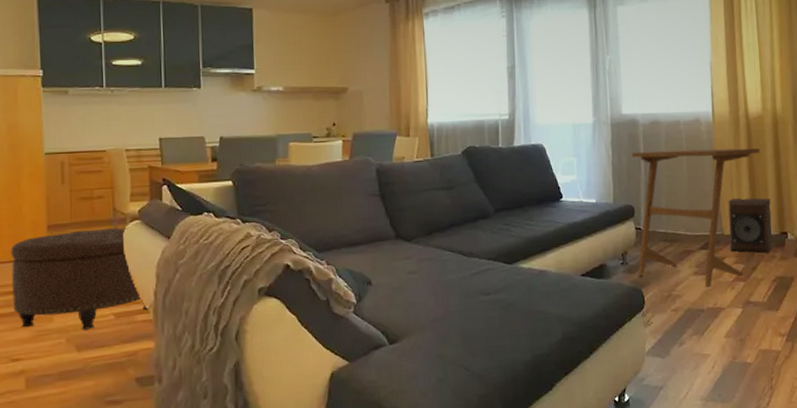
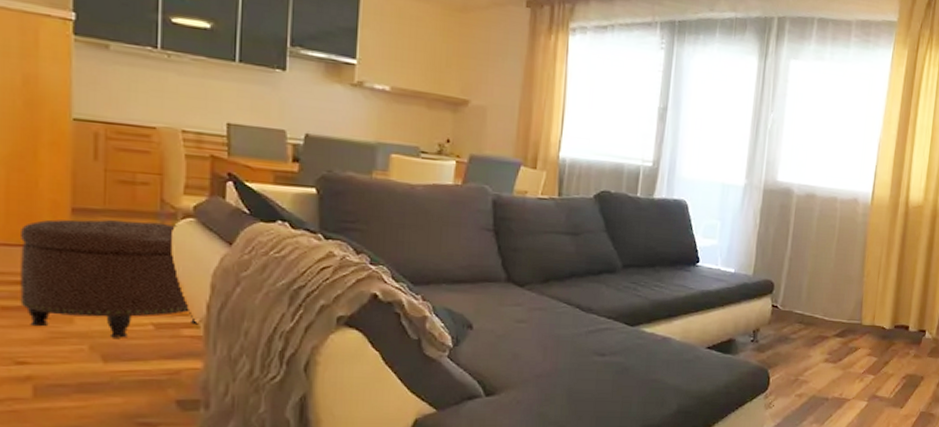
side table: present [631,148,760,289] -> none [767,224,914,378]
speaker: present [728,197,773,253] -> none [865,288,915,349]

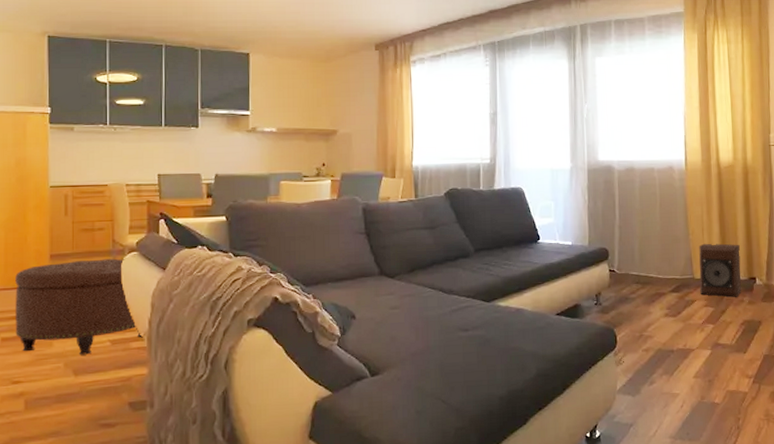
speaker: none [865,288,915,349] -> present [699,243,741,297]

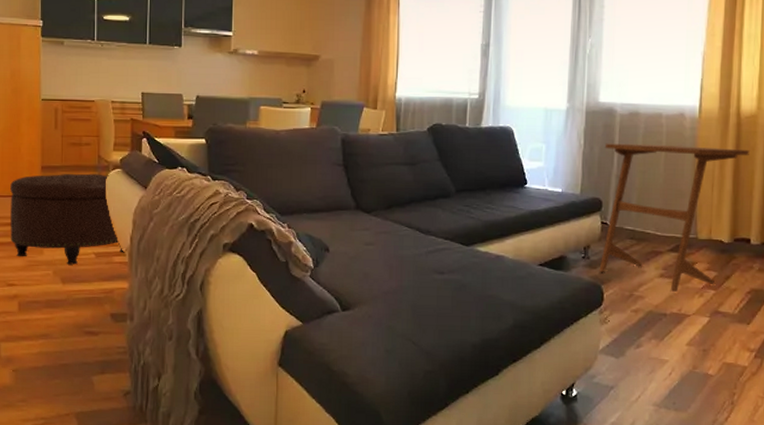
side table: none [606,195,731,330] -> present [599,143,749,293]
speaker: present [699,243,741,297] -> none [703,201,755,263]

